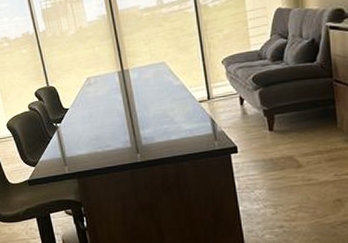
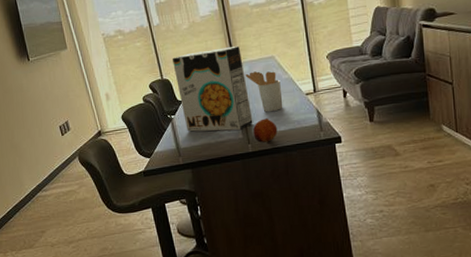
cereal box: none [59,52,142,141] -> present [173,46,253,132]
utensil holder: none [134,78,175,121] -> present [245,71,283,112]
fruit: none [141,126,168,152] -> present [252,117,278,143]

